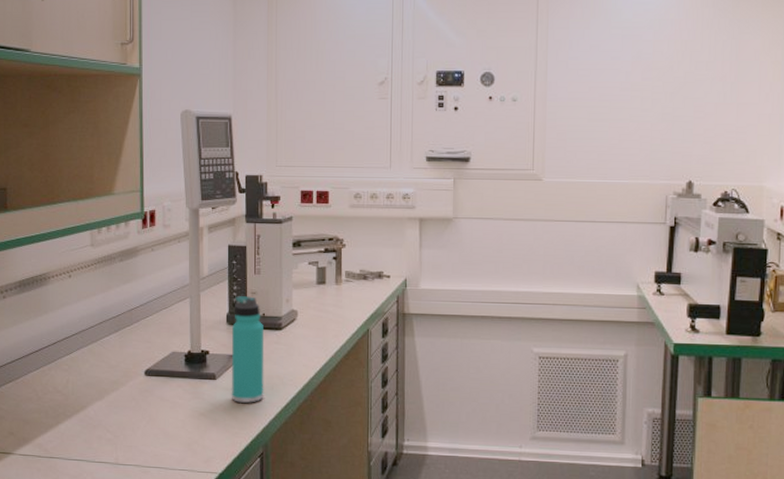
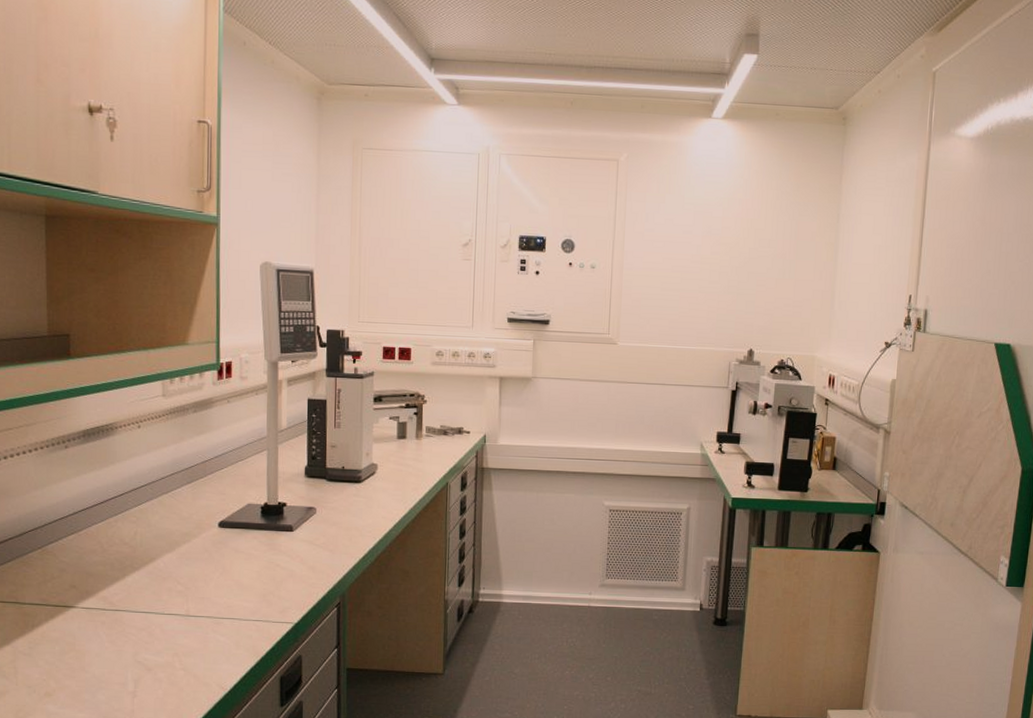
thermos bottle: present [231,295,264,403] -> none [308,448,343,554]

